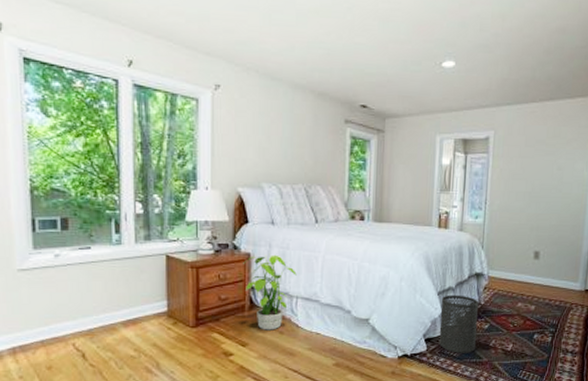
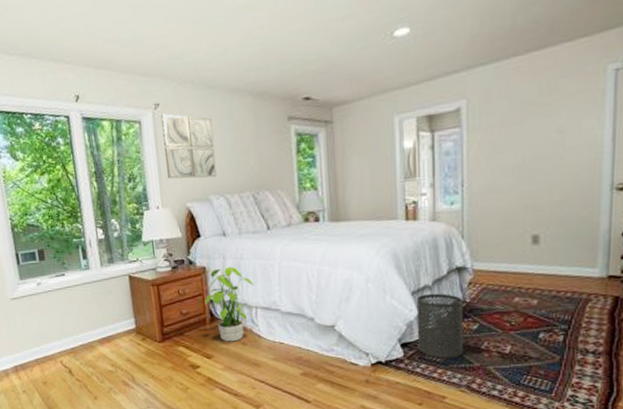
wall art: none [221,96,272,166] -> present [161,113,217,180]

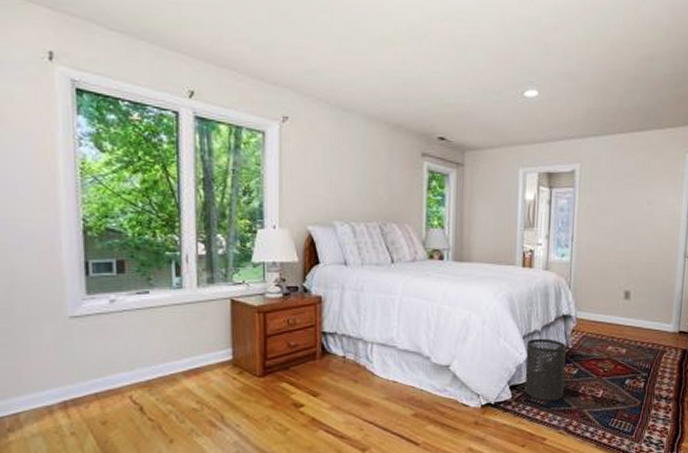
wall art: present [161,113,217,180] -> none [289,128,344,203]
potted plant: present [199,265,254,342] -> none [314,296,372,379]

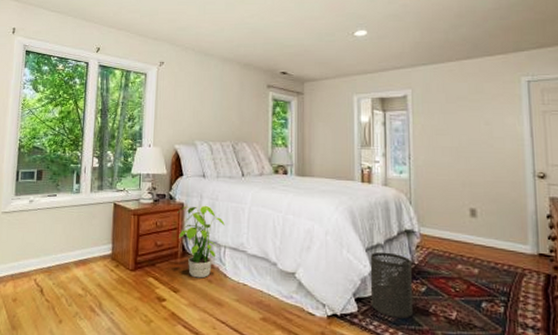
potted plant: none [314,296,372,379] -> present [177,203,225,278]

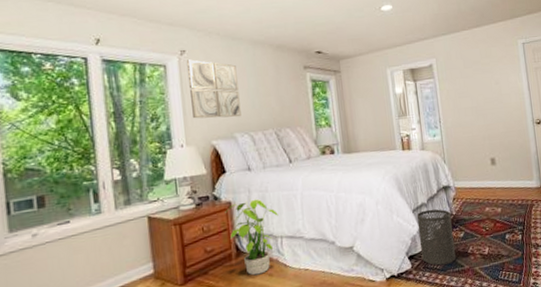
wall art: none [162,70,205,127] -> present [187,59,241,119]

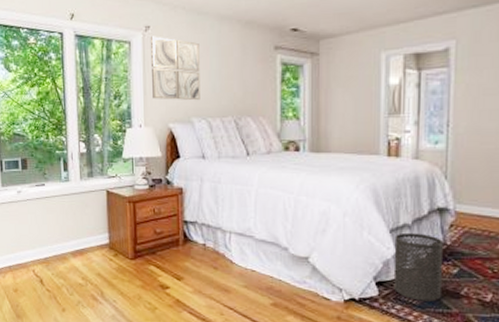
potted plant: present [225,198,278,276] -> none [176,187,229,265]

